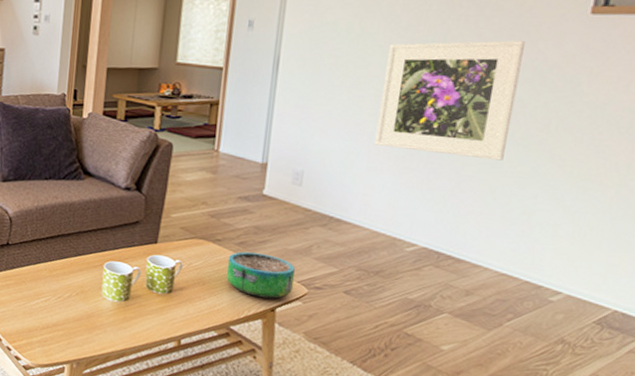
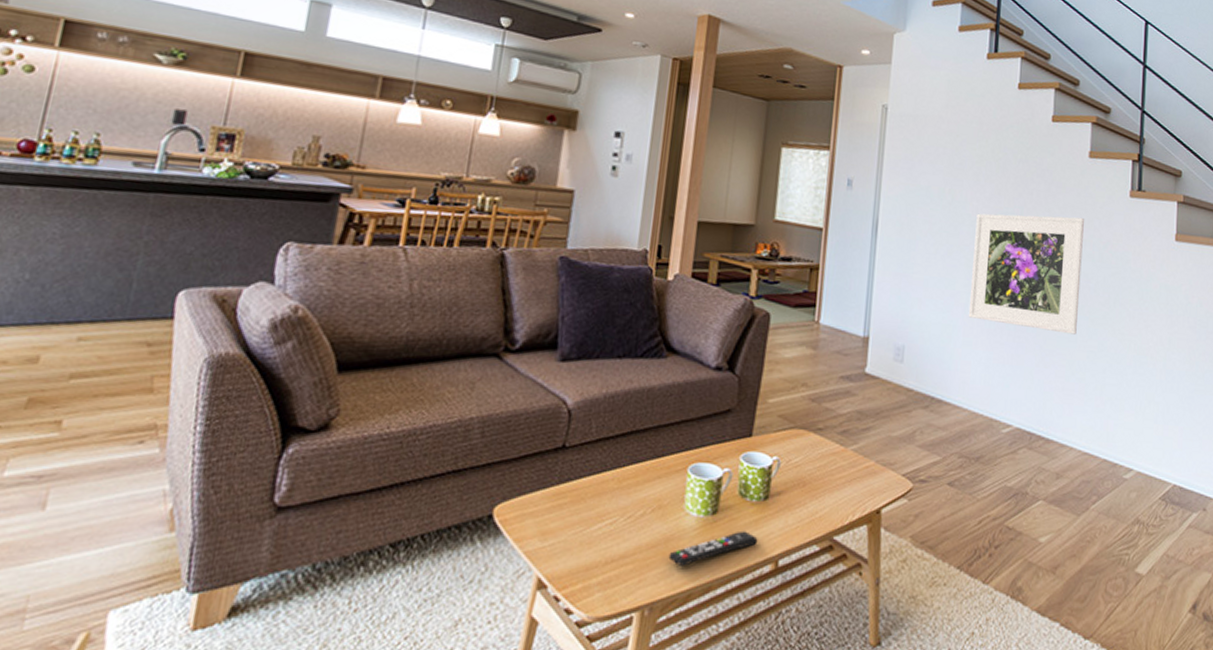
remote control: none [90,314,163,336] -> present [668,530,758,566]
decorative bowl: present [226,251,295,300] -> none [828,441,900,499]

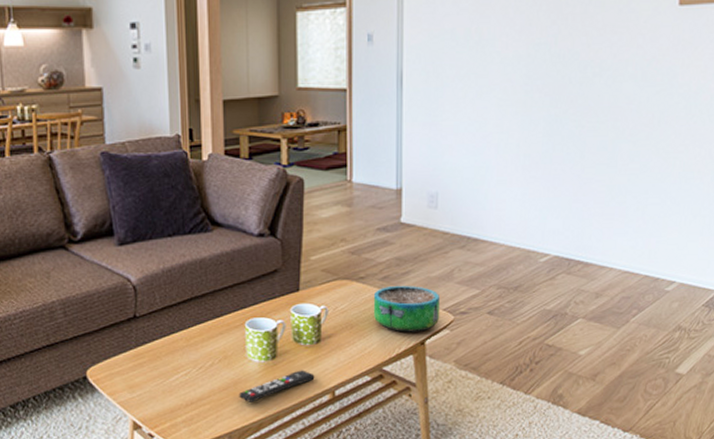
decorative bowl: none [828,441,900,499] -> present [373,285,440,332]
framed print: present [968,213,1084,335] -> none [501,36,626,160]

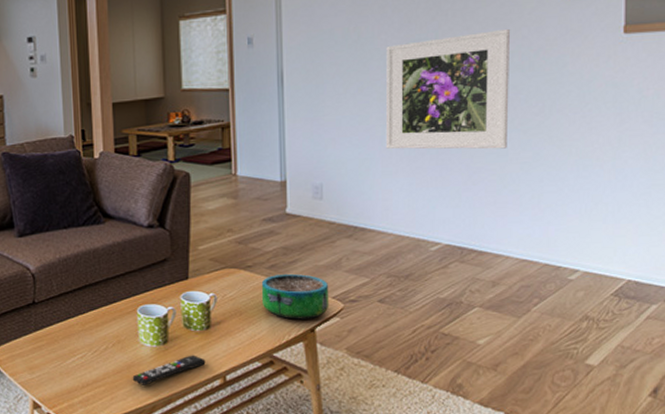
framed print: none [501,36,626,160] -> present [385,28,510,150]

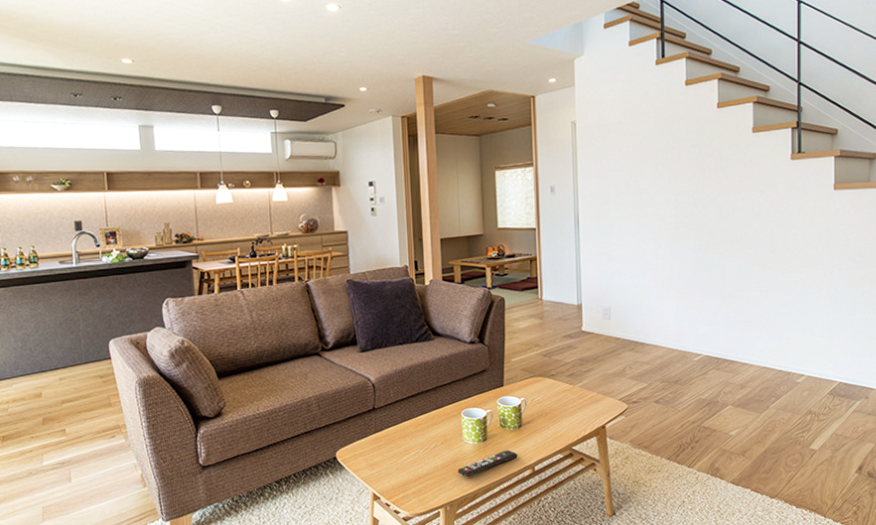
decorative bowl: present [261,273,329,320] -> none [562,380,617,419]
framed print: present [385,28,510,150] -> none [659,184,751,280]

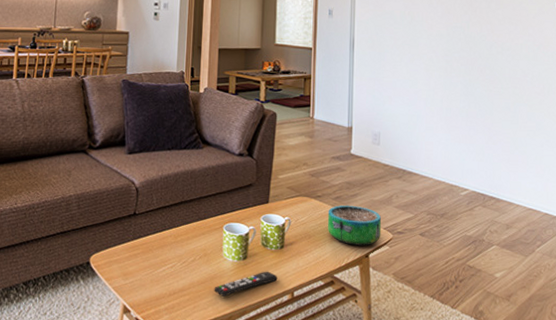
decorative bowl: none [562,380,617,419] -> present [327,205,382,246]

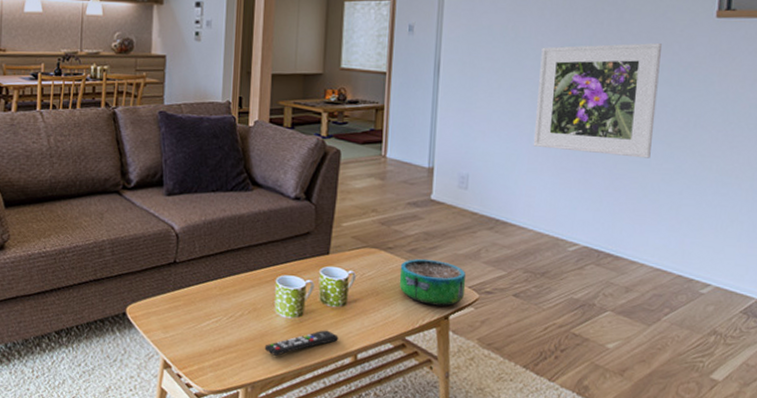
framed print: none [429,26,520,118] -> present [533,42,662,158]

